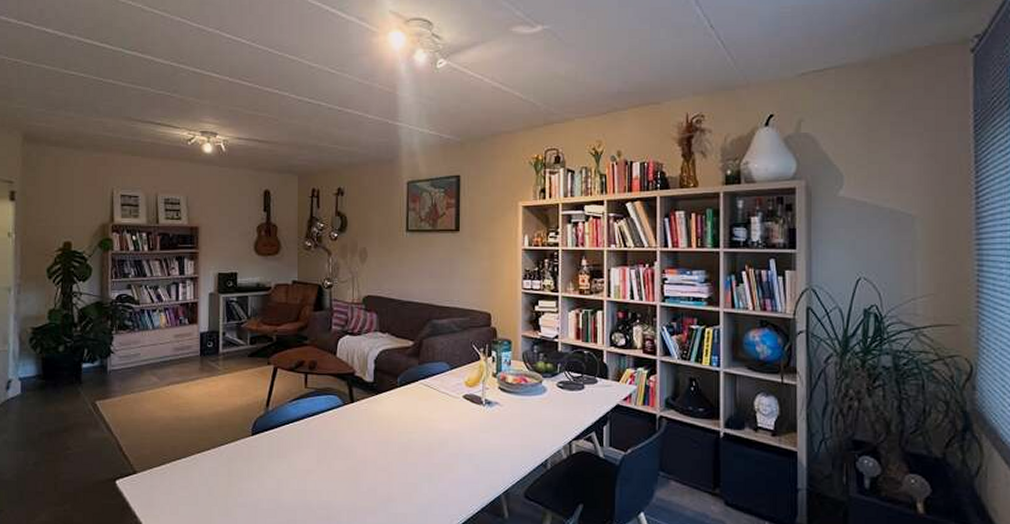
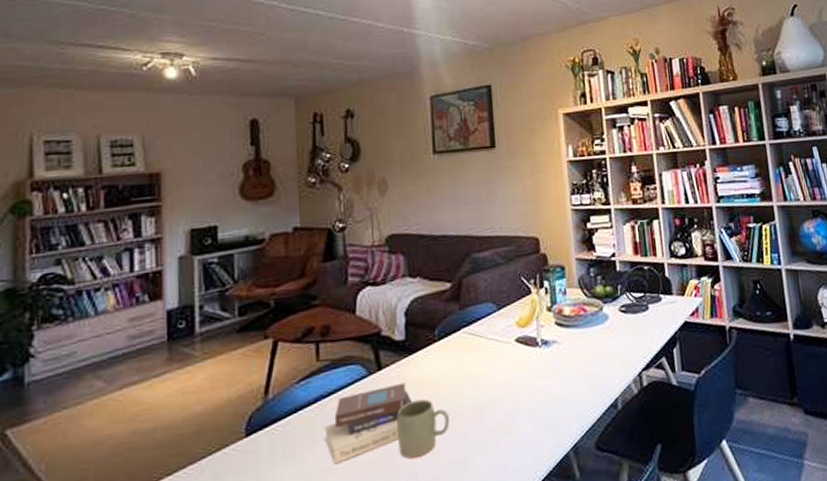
books: none [308,415,376,468] -> present [324,382,412,465]
mug: none [362,431,404,475] -> present [396,398,449,459]

